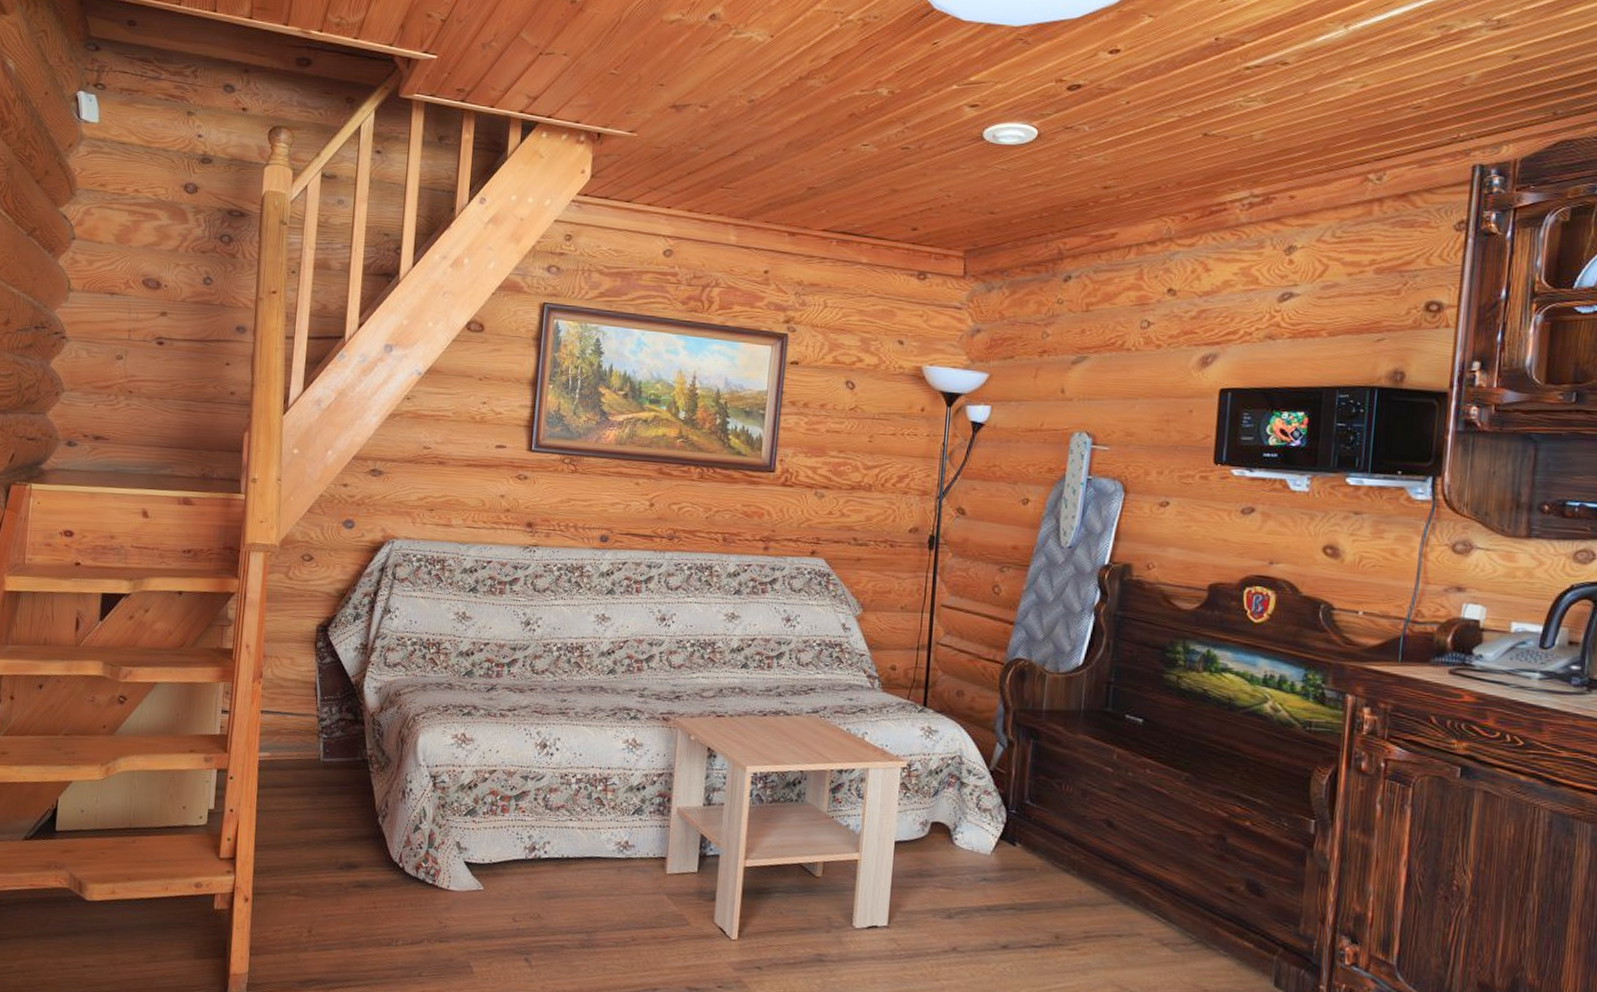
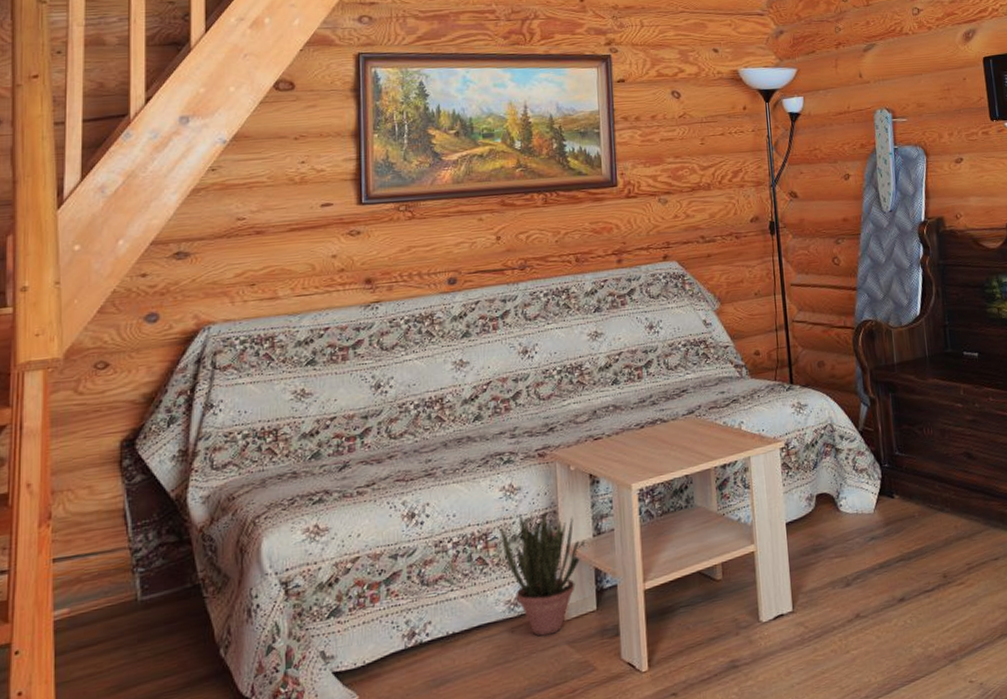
potted plant: none [619,767,696,883] -> present [501,511,586,636]

